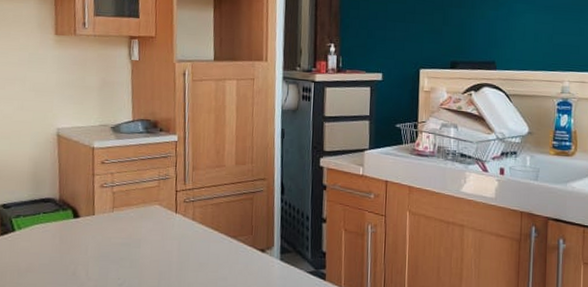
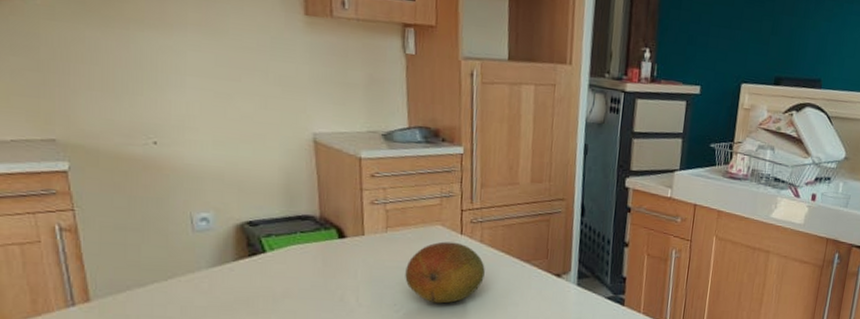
fruit: none [127,220,197,278] -> present [405,241,485,304]

